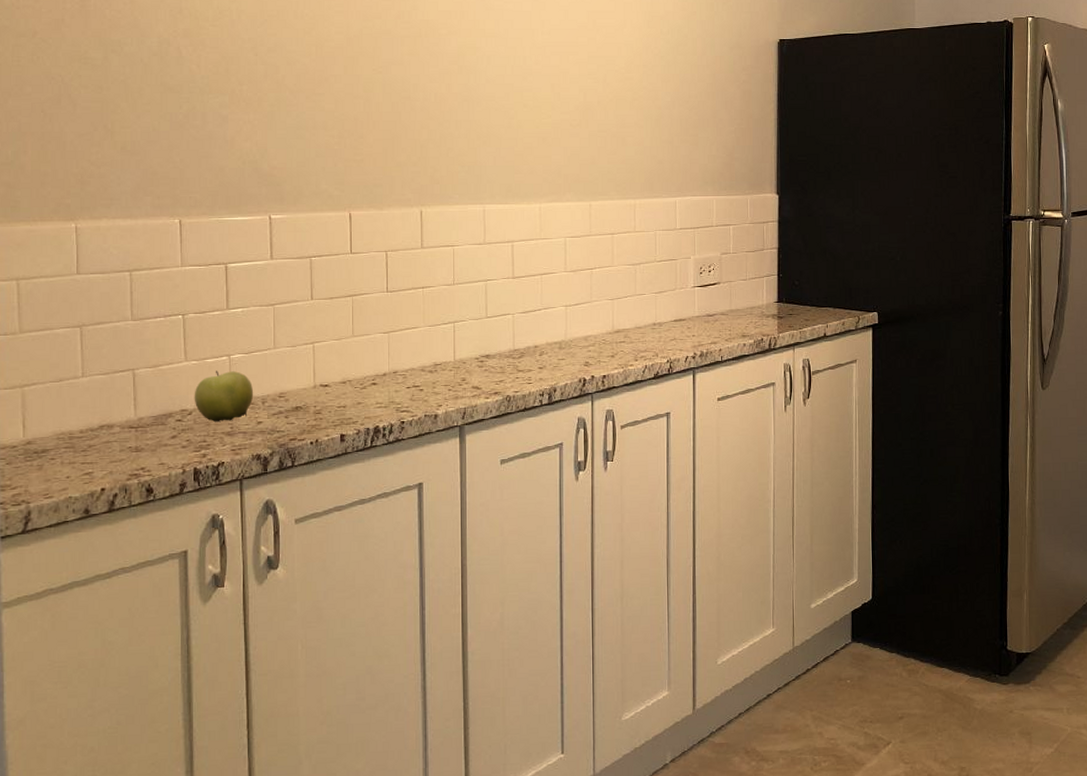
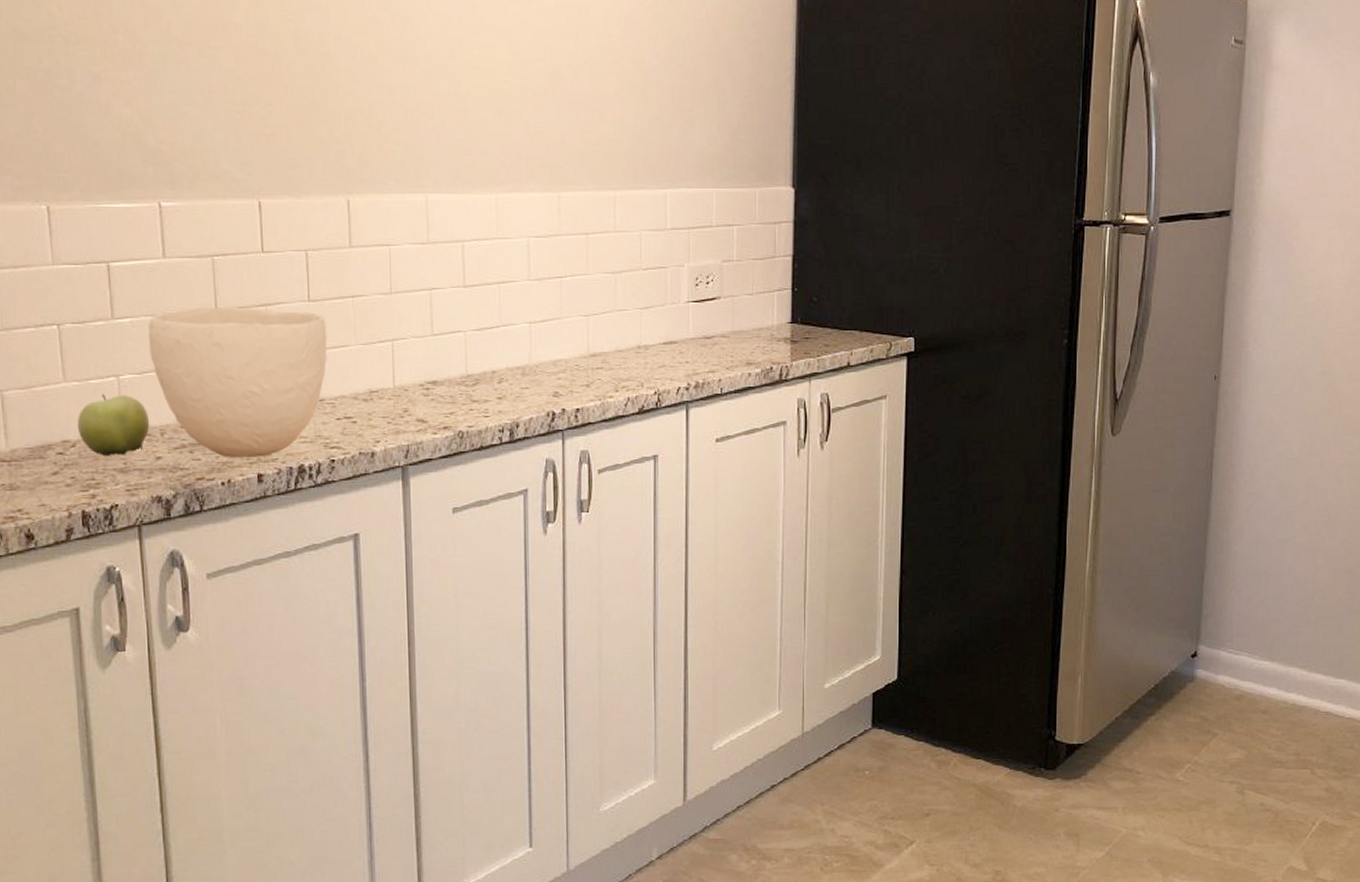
bowl: none [256,297,401,421] -> present [148,307,328,457]

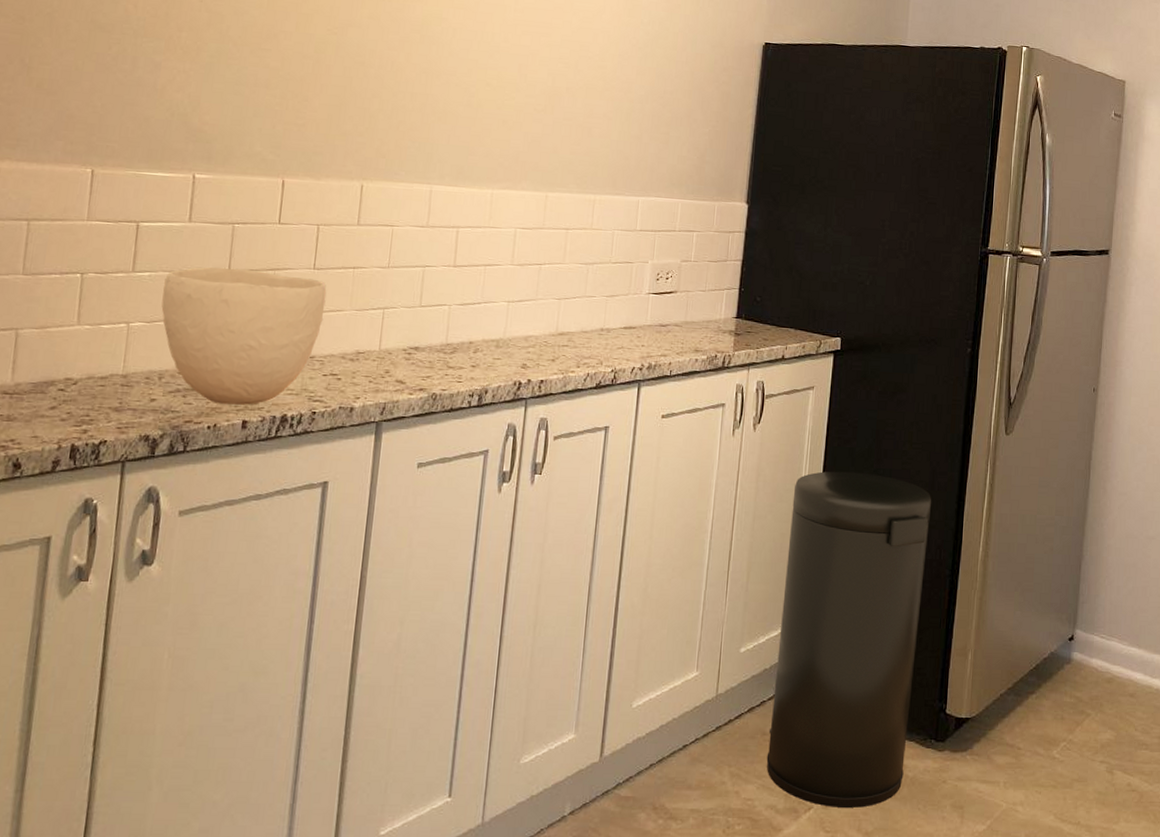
fruit: present [77,394,150,456] -> none [81,338,151,396]
pedal bin: none [862,488,1030,841] -> present [766,471,932,808]

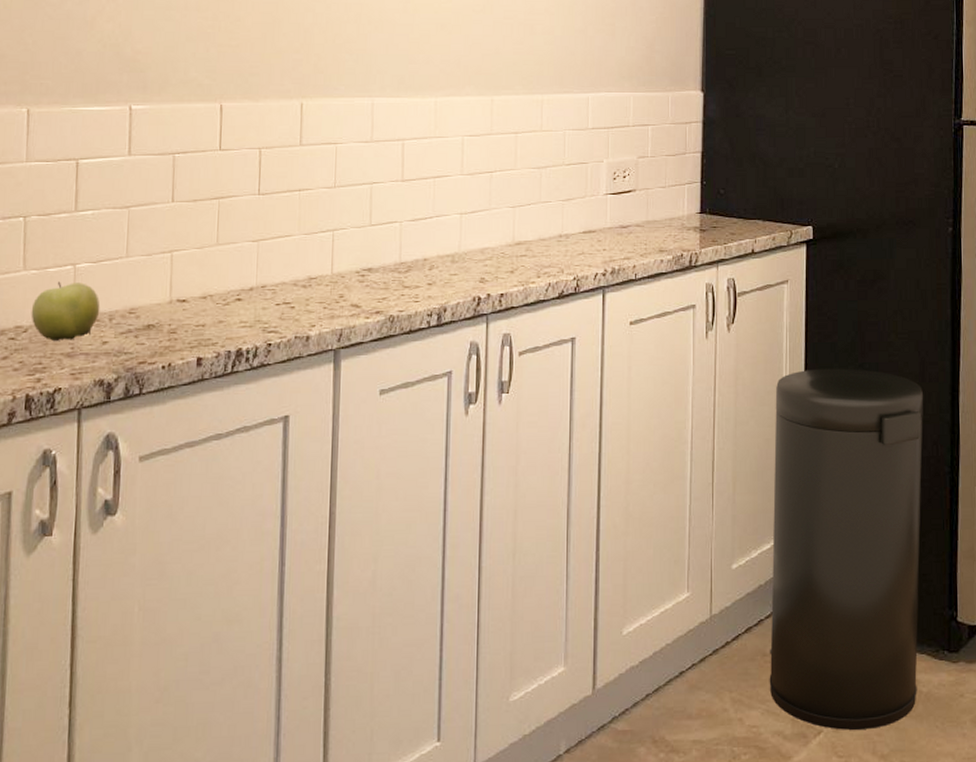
fruit: none [81,338,151,396] -> present [31,281,100,341]
bowl: present [161,267,327,405] -> none [107,200,274,342]

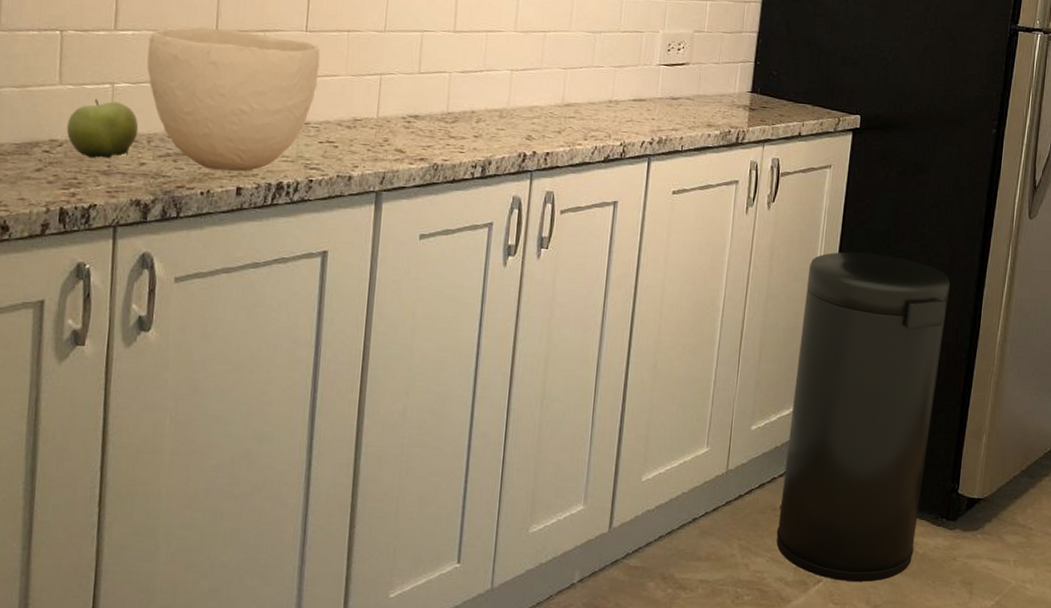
bowl: none [107,200,274,342] -> present [147,26,321,172]

